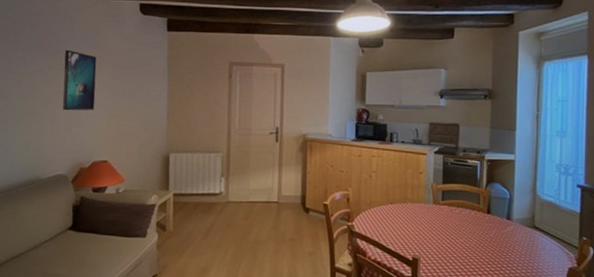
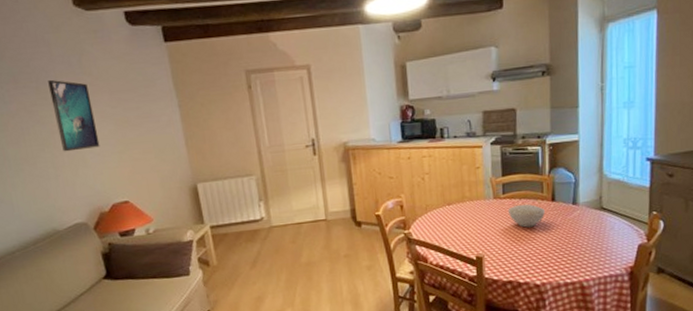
bowl: none [445,212,480,236] -> present [507,204,545,228]

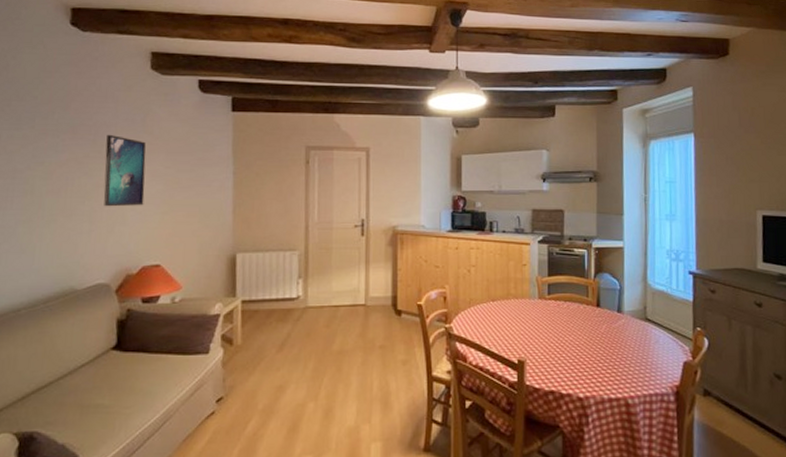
bowl: present [507,204,545,228] -> none [552,307,590,333]

